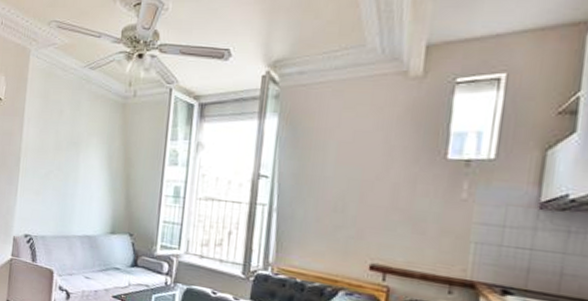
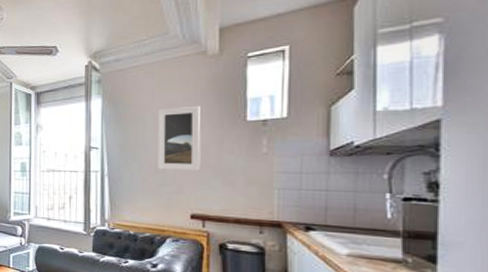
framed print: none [336,135,394,214] -> present [157,105,201,171]

